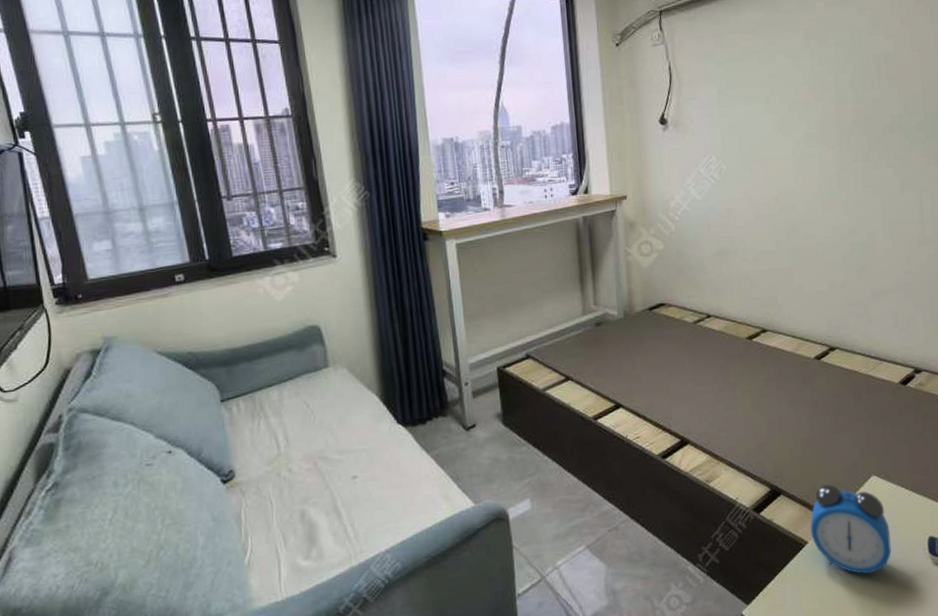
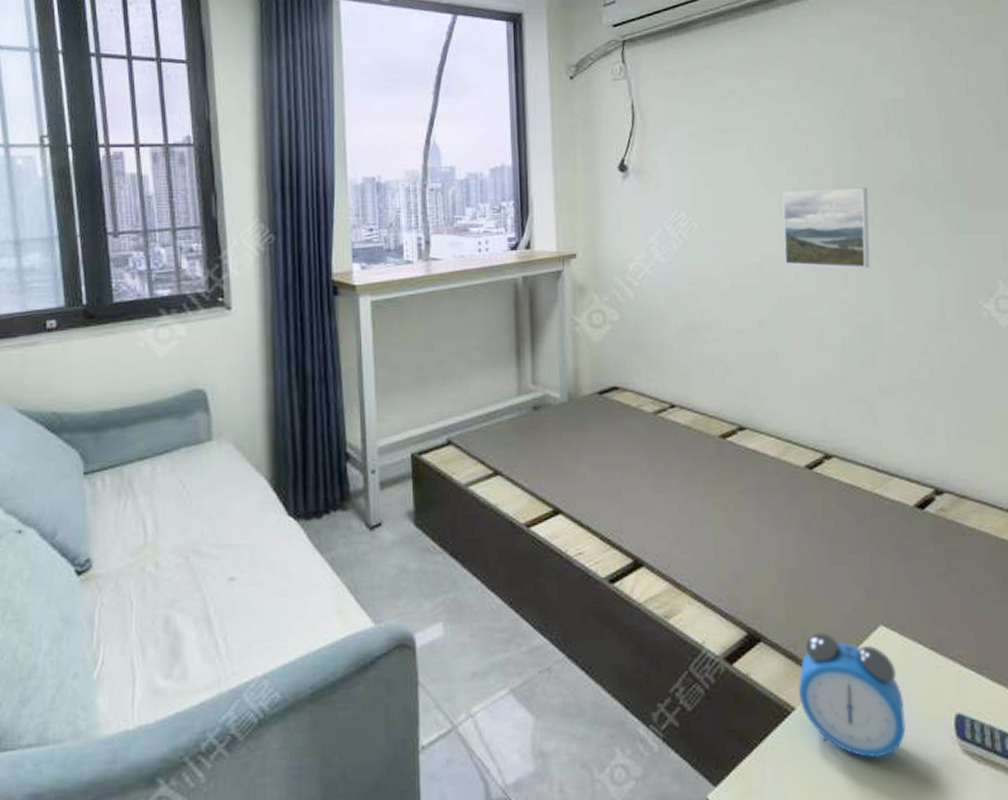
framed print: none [794,129,865,197] -> present [782,187,870,269]

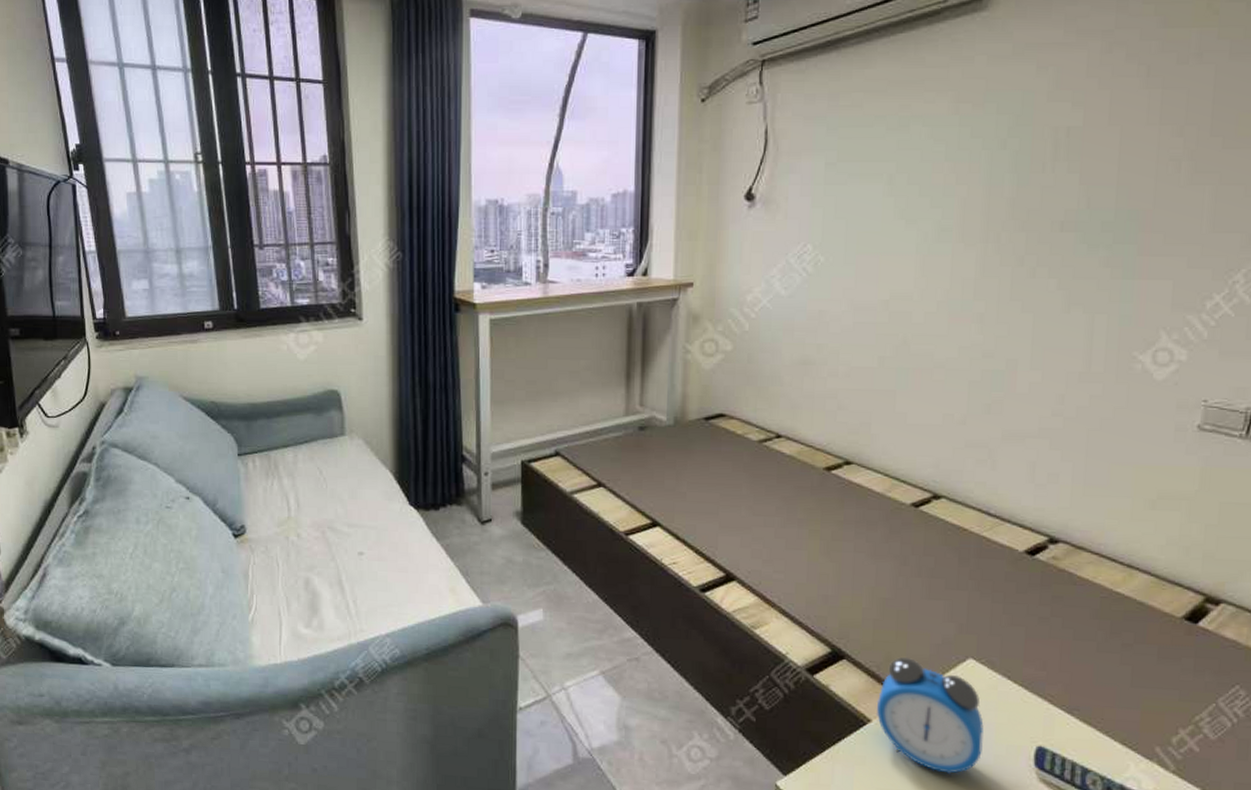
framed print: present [782,187,870,269] -> none [916,225,1022,311]

